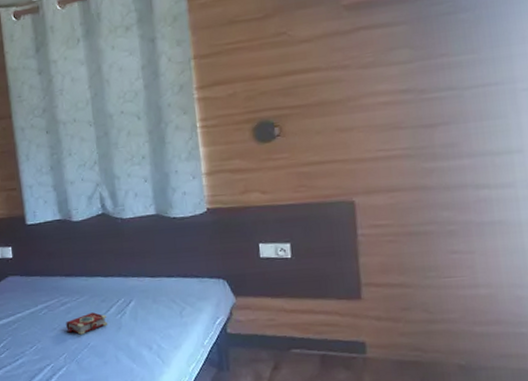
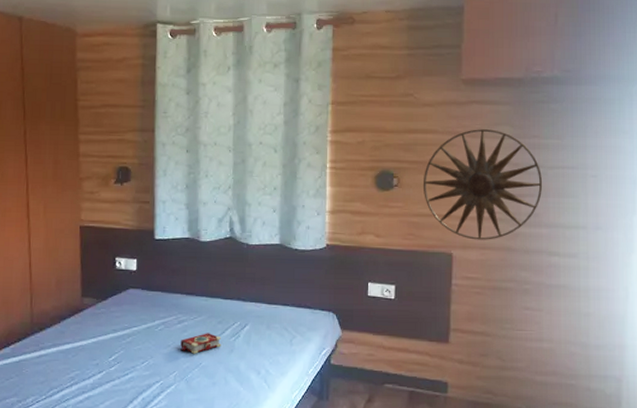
wall art: none [309,55,459,183] -> present [422,129,543,240]

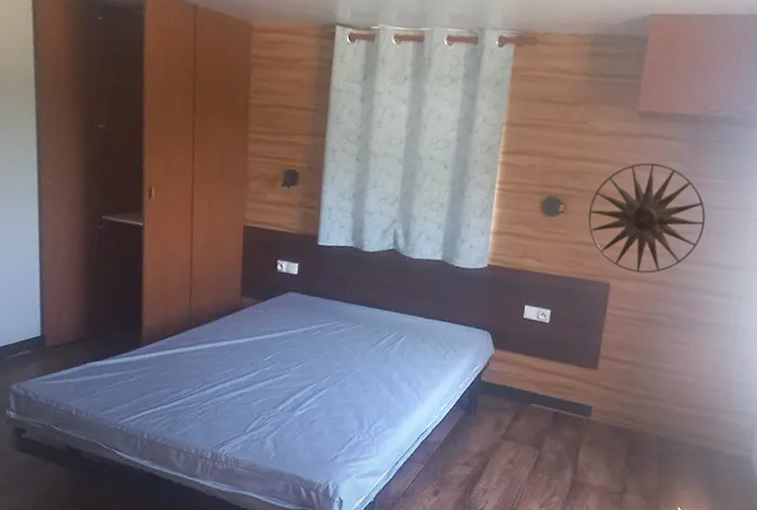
book: present [180,333,222,354] -> none [335,341,377,361]

